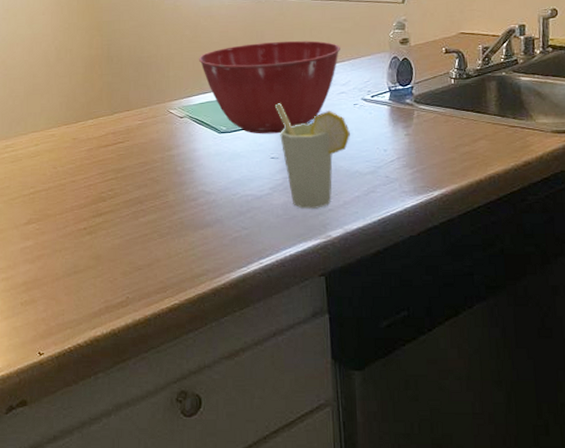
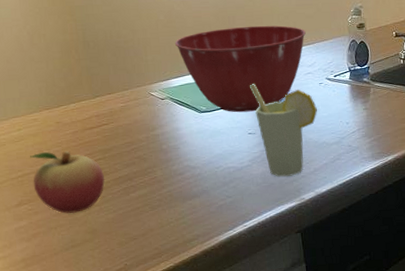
fruit: none [43,168,115,237] -> present [30,151,105,214]

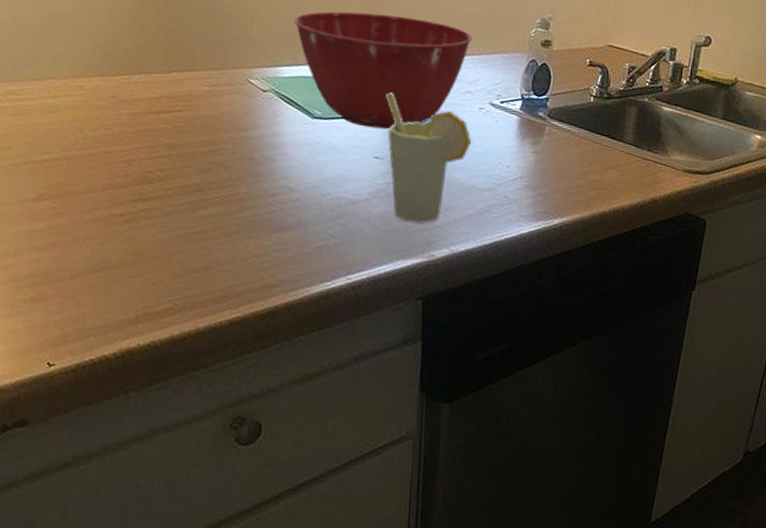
fruit: present [30,151,105,214] -> none [62,132,167,224]

